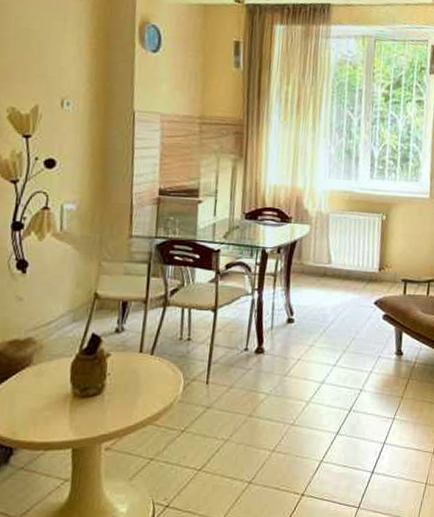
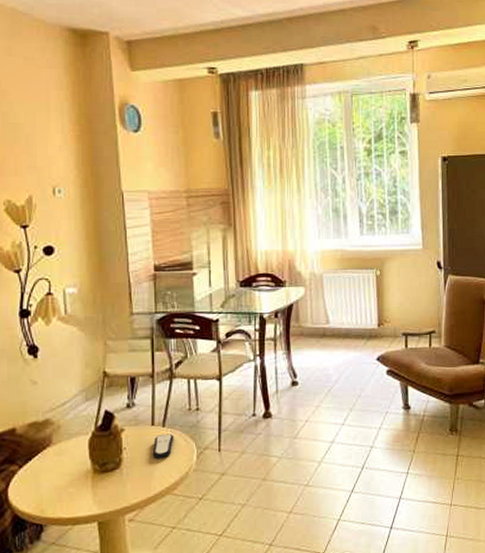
remote control: none [137,362,162,388] -> present [152,433,174,459]

